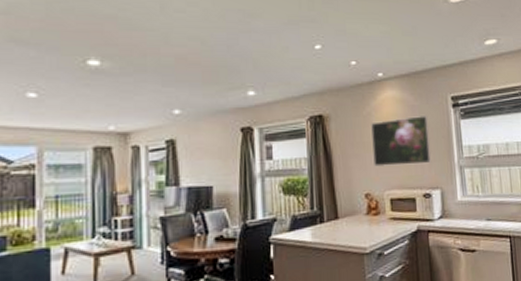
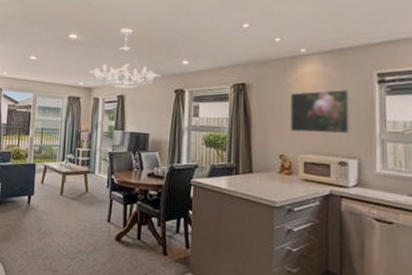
chandelier: none [121,51,221,130] -> present [89,28,160,88]

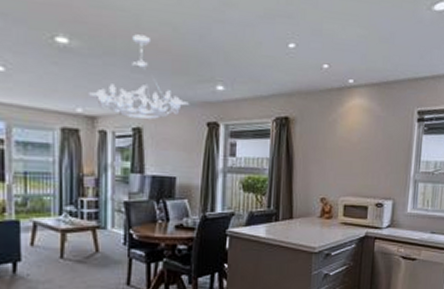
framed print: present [290,89,351,135] -> none [333,127,392,175]

